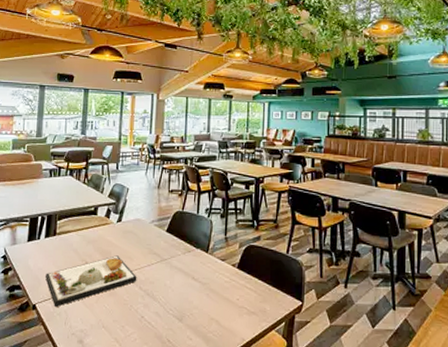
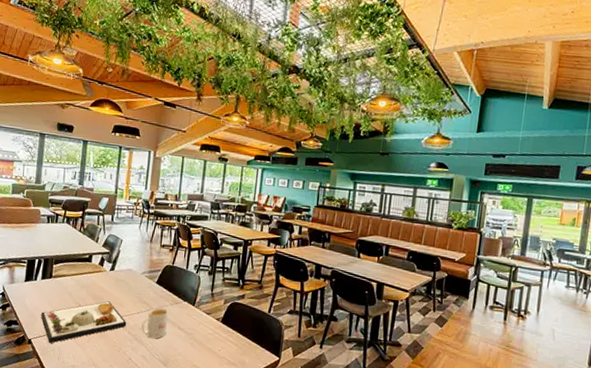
mug: none [153,258,181,293] -> present [141,307,169,339]

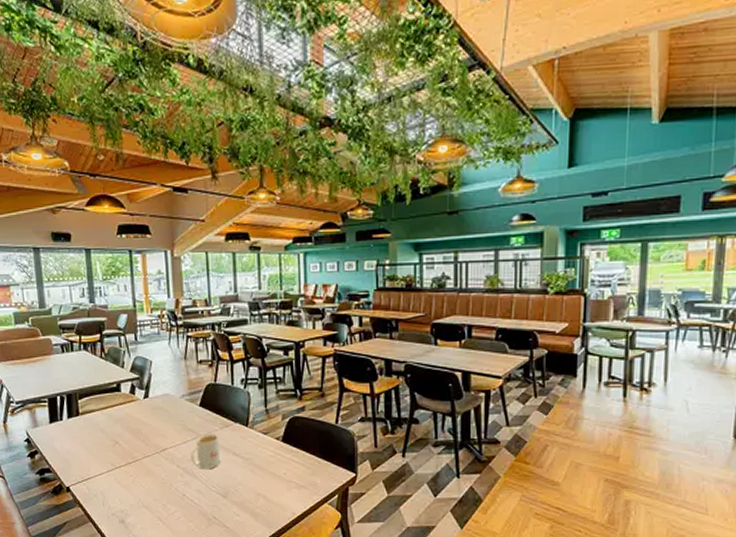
dinner plate: present [41,301,127,344] -> none [75,434,174,489]

